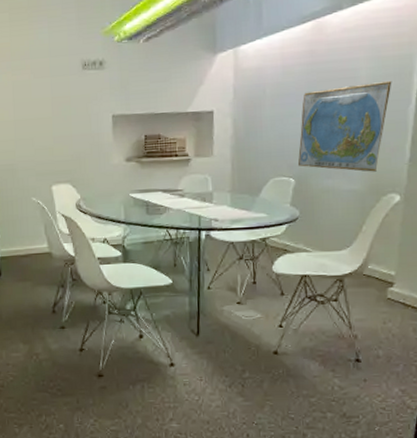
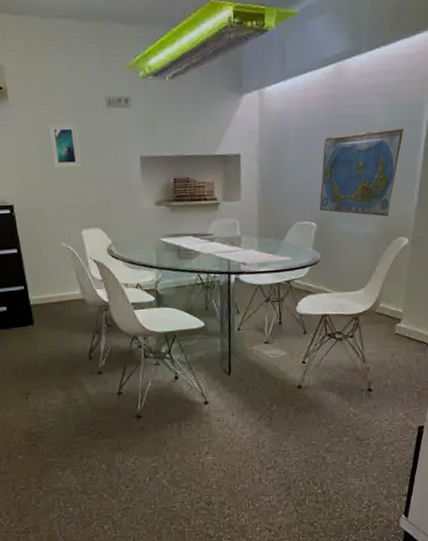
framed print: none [25,85,55,128] -> present [47,122,81,169]

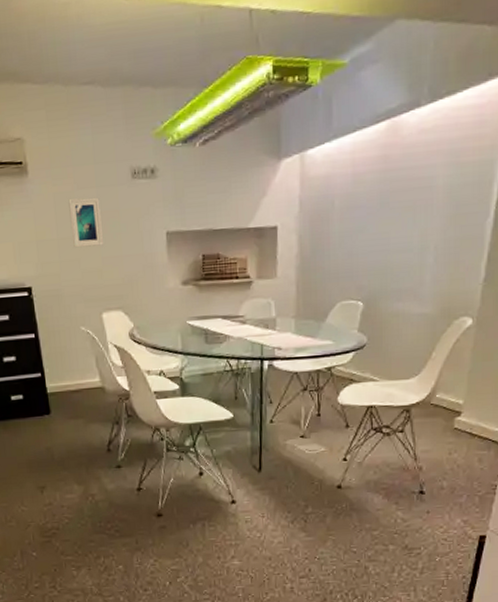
world map: present [319,128,404,217] -> none [366,191,471,294]

